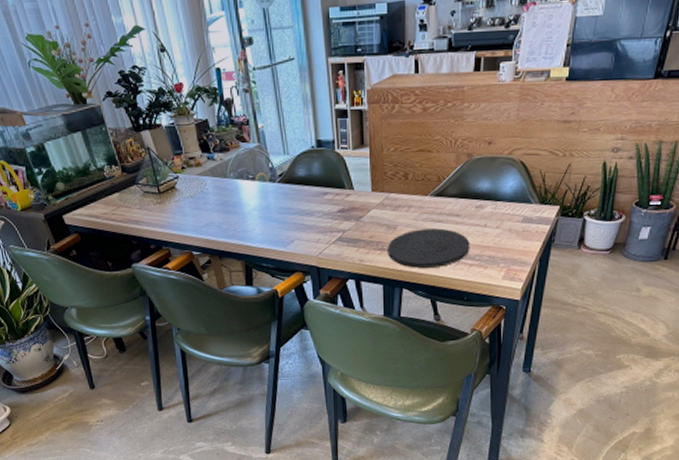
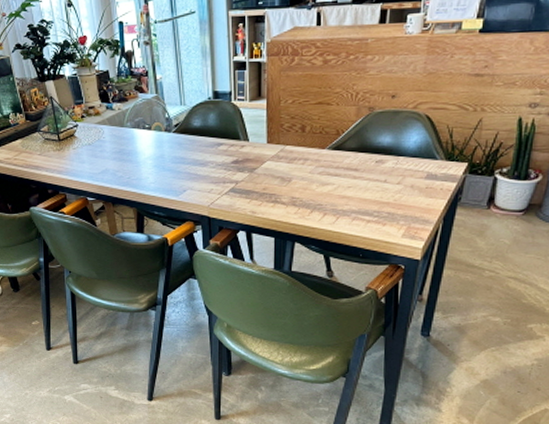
plate: present [388,228,470,268] -> none [281,182,368,222]

